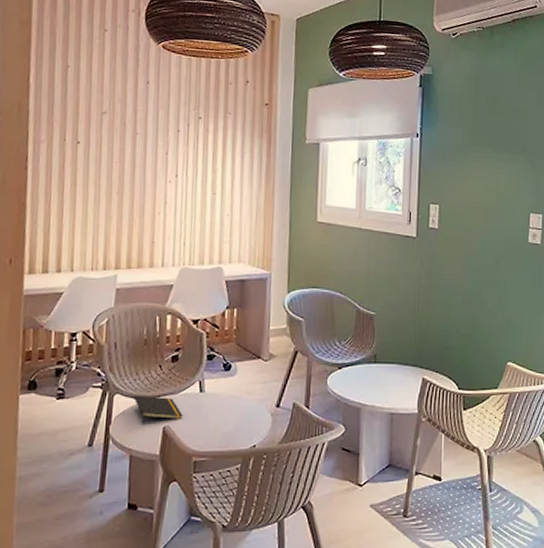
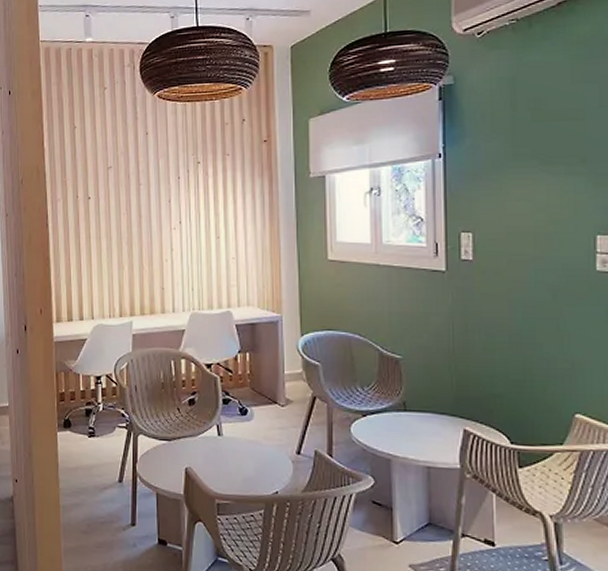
notepad: present [134,395,183,424] -> none [157,436,203,465]

